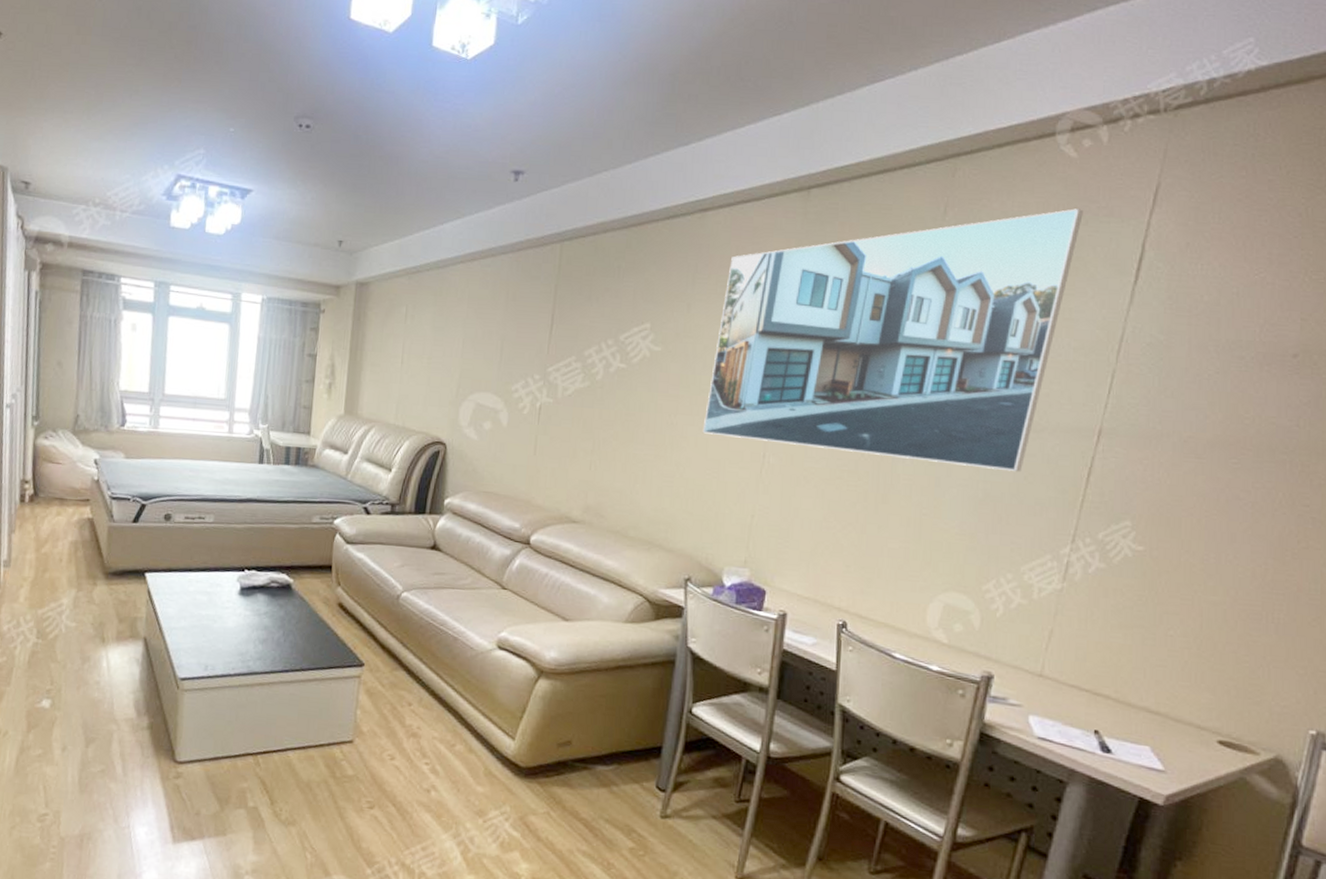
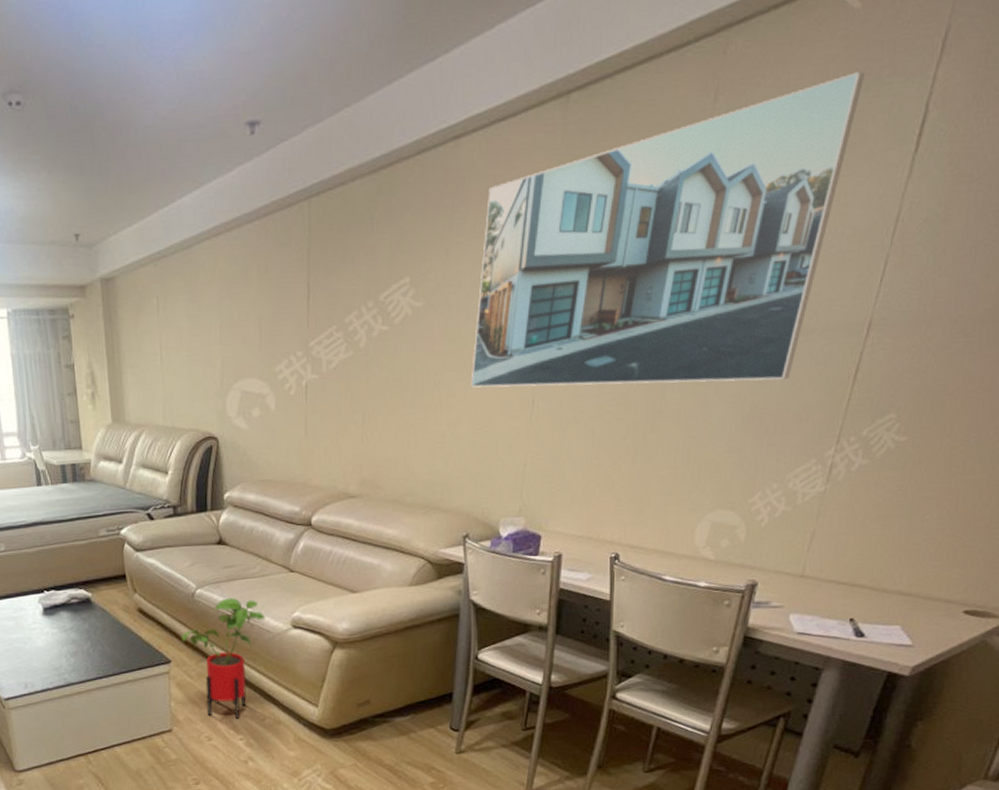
house plant: none [379,606,471,739] -> present [182,597,266,718]

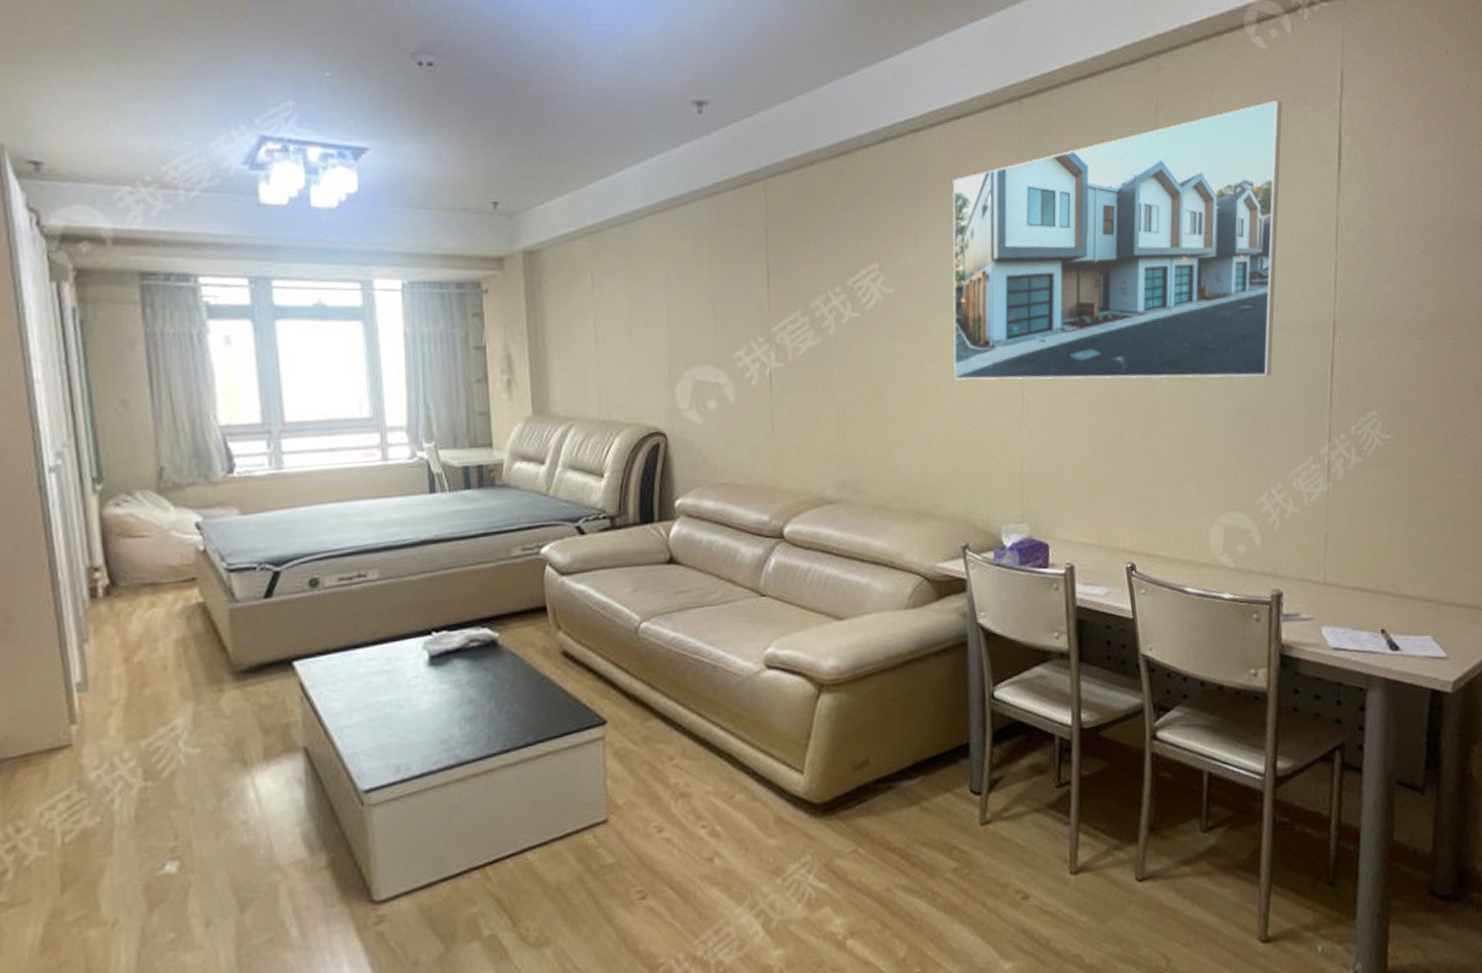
house plant: present [182,597,266,718] -> none [621,631,731,797]

